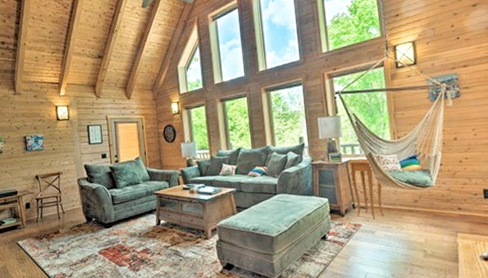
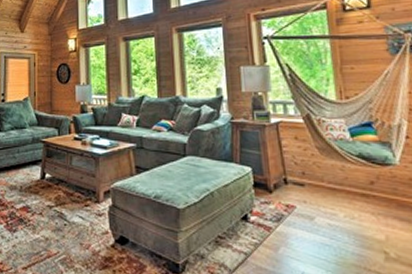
side table: present [349,158,384,220] -> none [279,121,327,201]

